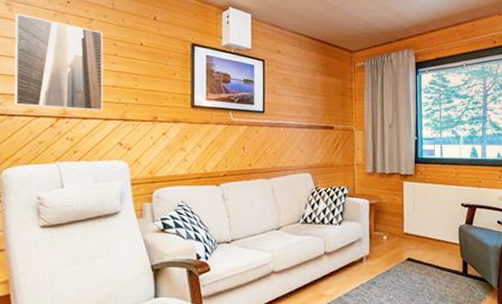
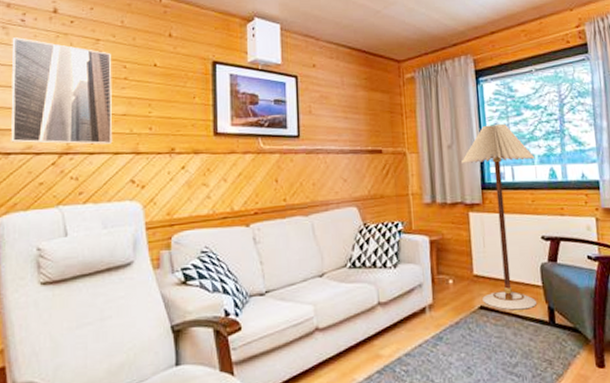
floor lamp: none [400,109,461,262] -> present [462,124,538,310]

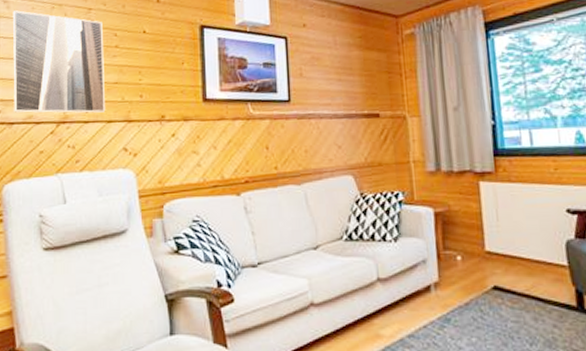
floor lamp: present [462,124,538,310] -> none [470,82,563,292]

